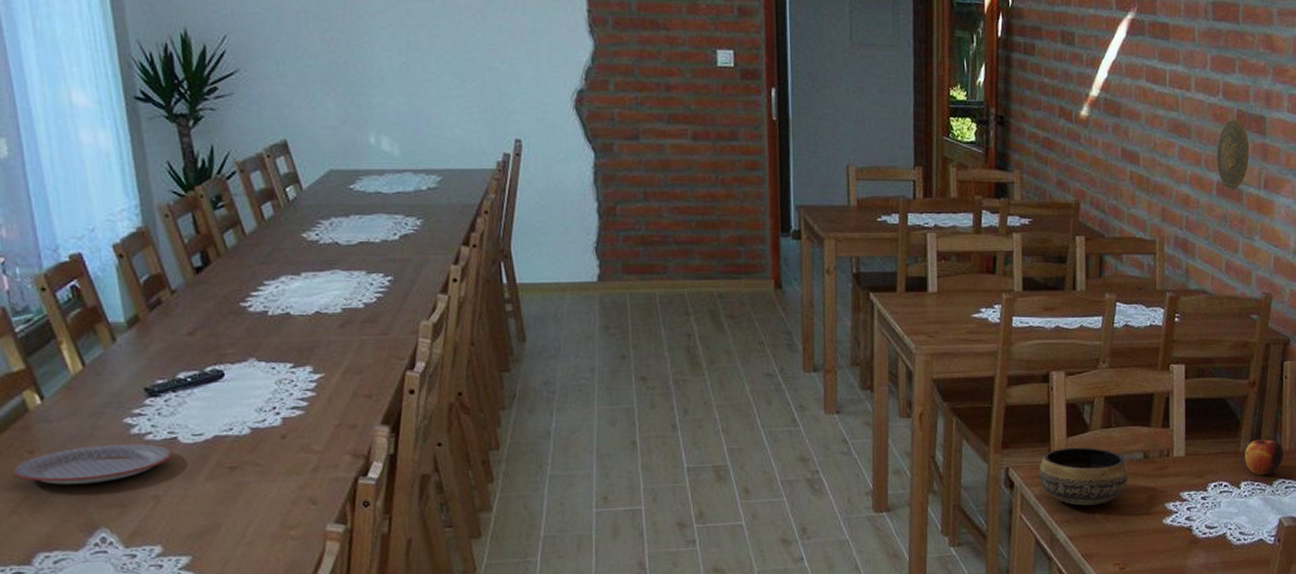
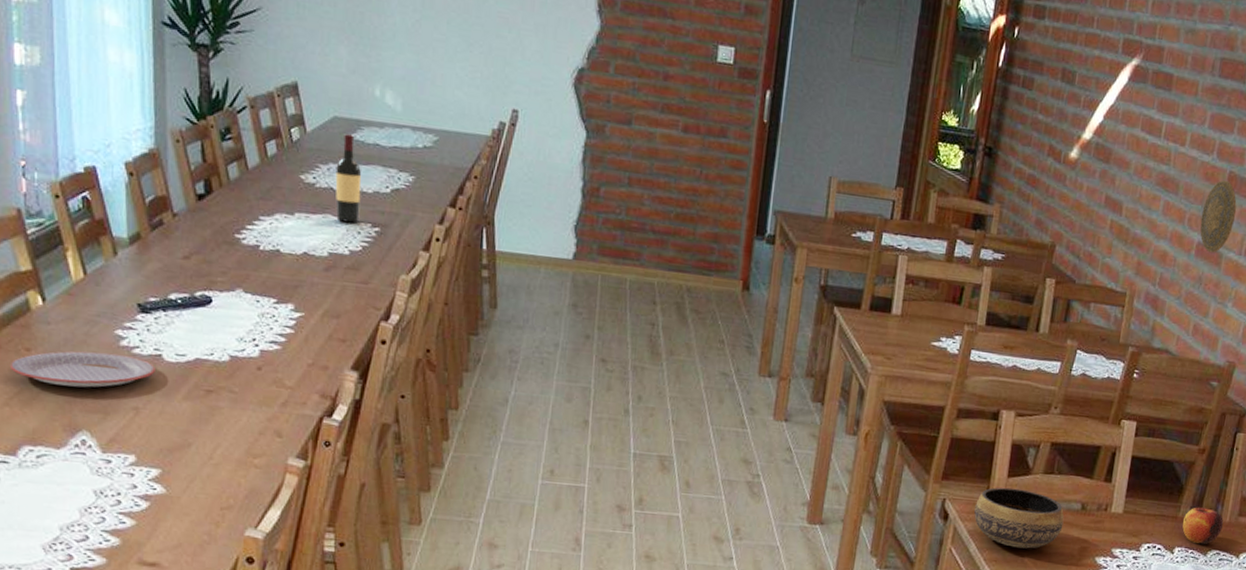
wine bottle: none [338,186,370,275] -> present [335,134,362,223]

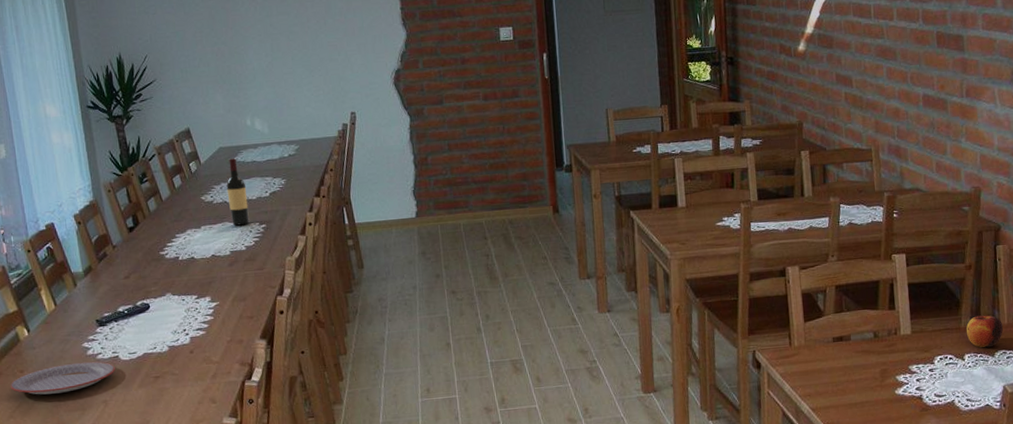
bowl: present [974,487,1064,549] -> none [782,330,862,381]
decorative plate: present [1200,180,1237,253] -> none [920,39,951,101]

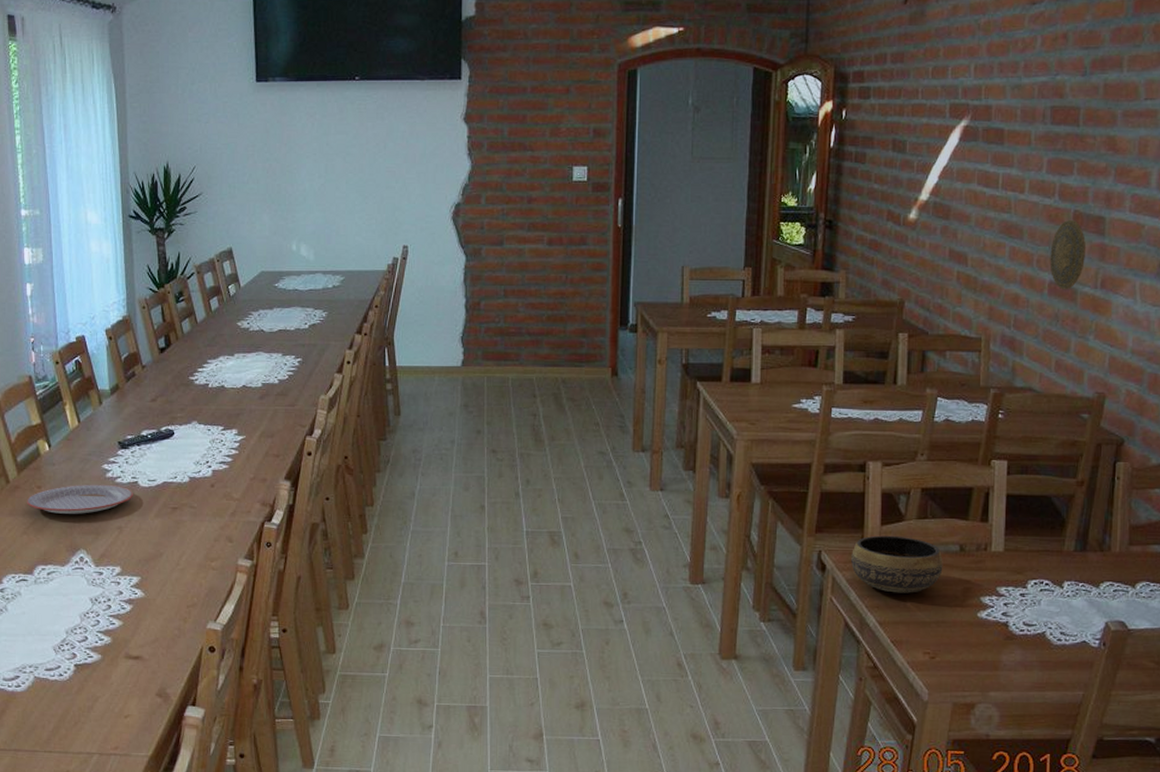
wine bottle: present [226,158,250,226] -> none [265,284,285,357]
bowl: none [782,330,862,381] -> present [851,535,943,593]
decorative plate: none [920,39,951,101] -> present [1049,219,1086,290]
apple: present [966,315,1004,348] -> none [1068,539,1114,577]

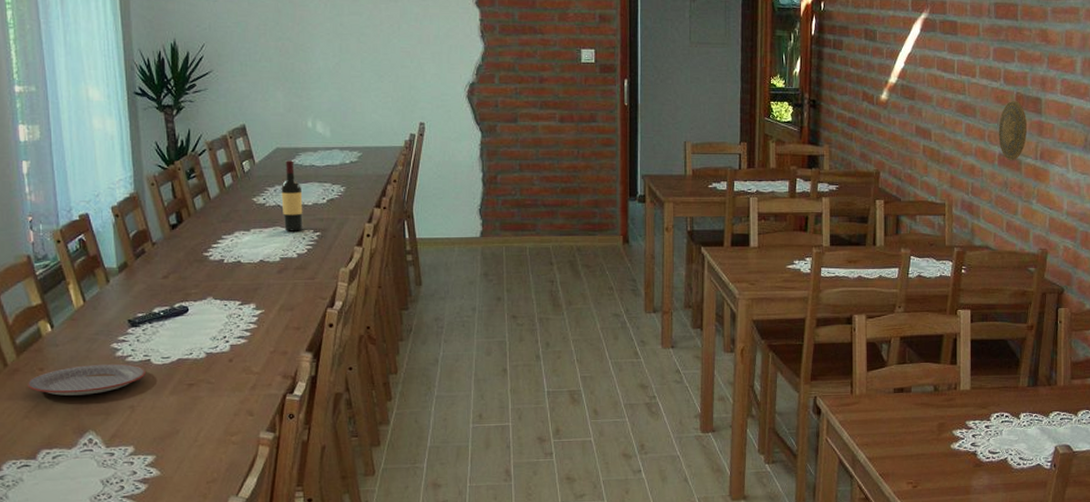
wine bottle: none [265,284,285,357] -> present [281,160,303,231]
bowl: present [851,535,943,593] -> none [843,380,921,431]

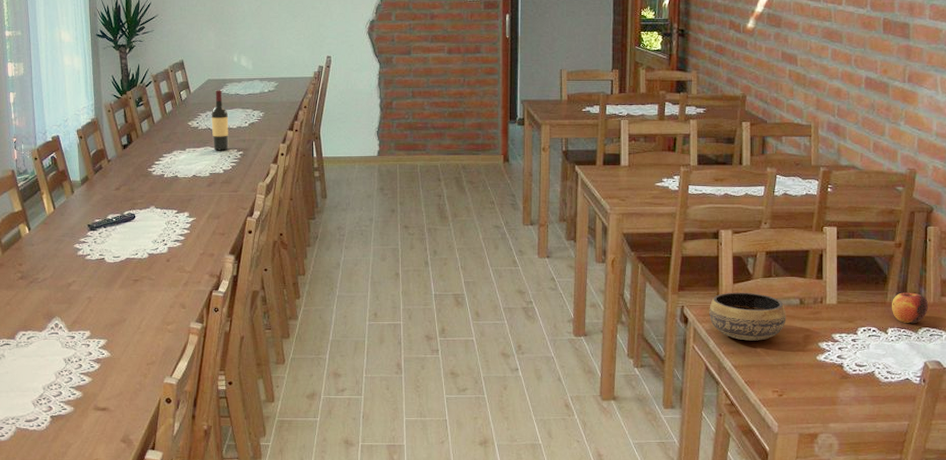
plate: present [27,363,146,396] -> none [9,261,101,287]
bowl: none [843,380,921,431] -> present [709,292,786,341]
decorative plate: present [998,100,1027,161] -> none [865,26,894,84]
apple: none [1023,376,1060,408] -> present [891,292,929,324]

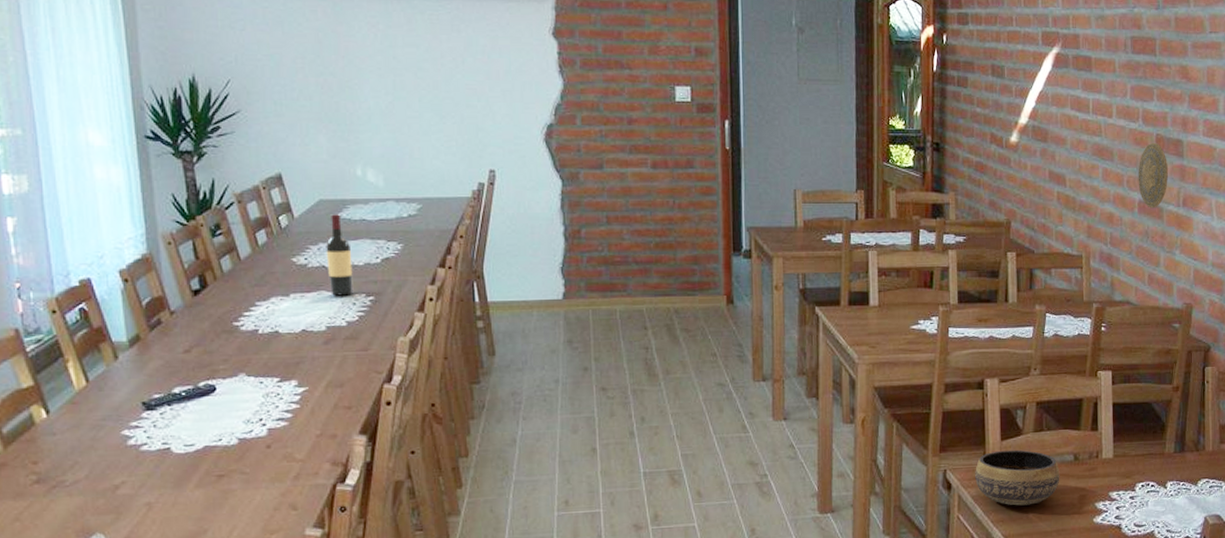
decorative plate: none [865,26,894,84] -> present [1138,142,1168,209]
apple: present [891,292,929,324] -> none [1169,440,1208,476]

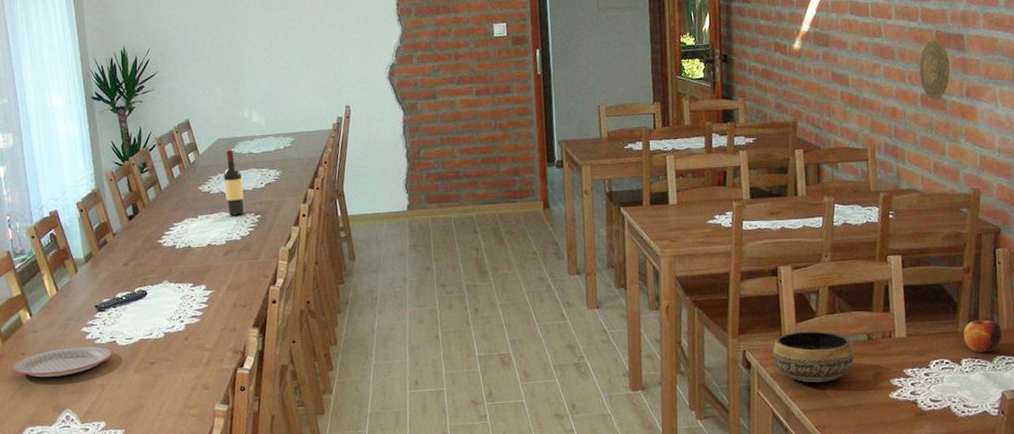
plate: none [17,453,165,493] -> present [12,345,113,378]
apple: none [1169,440,1208,476] -> present [963,319,1003,353]

